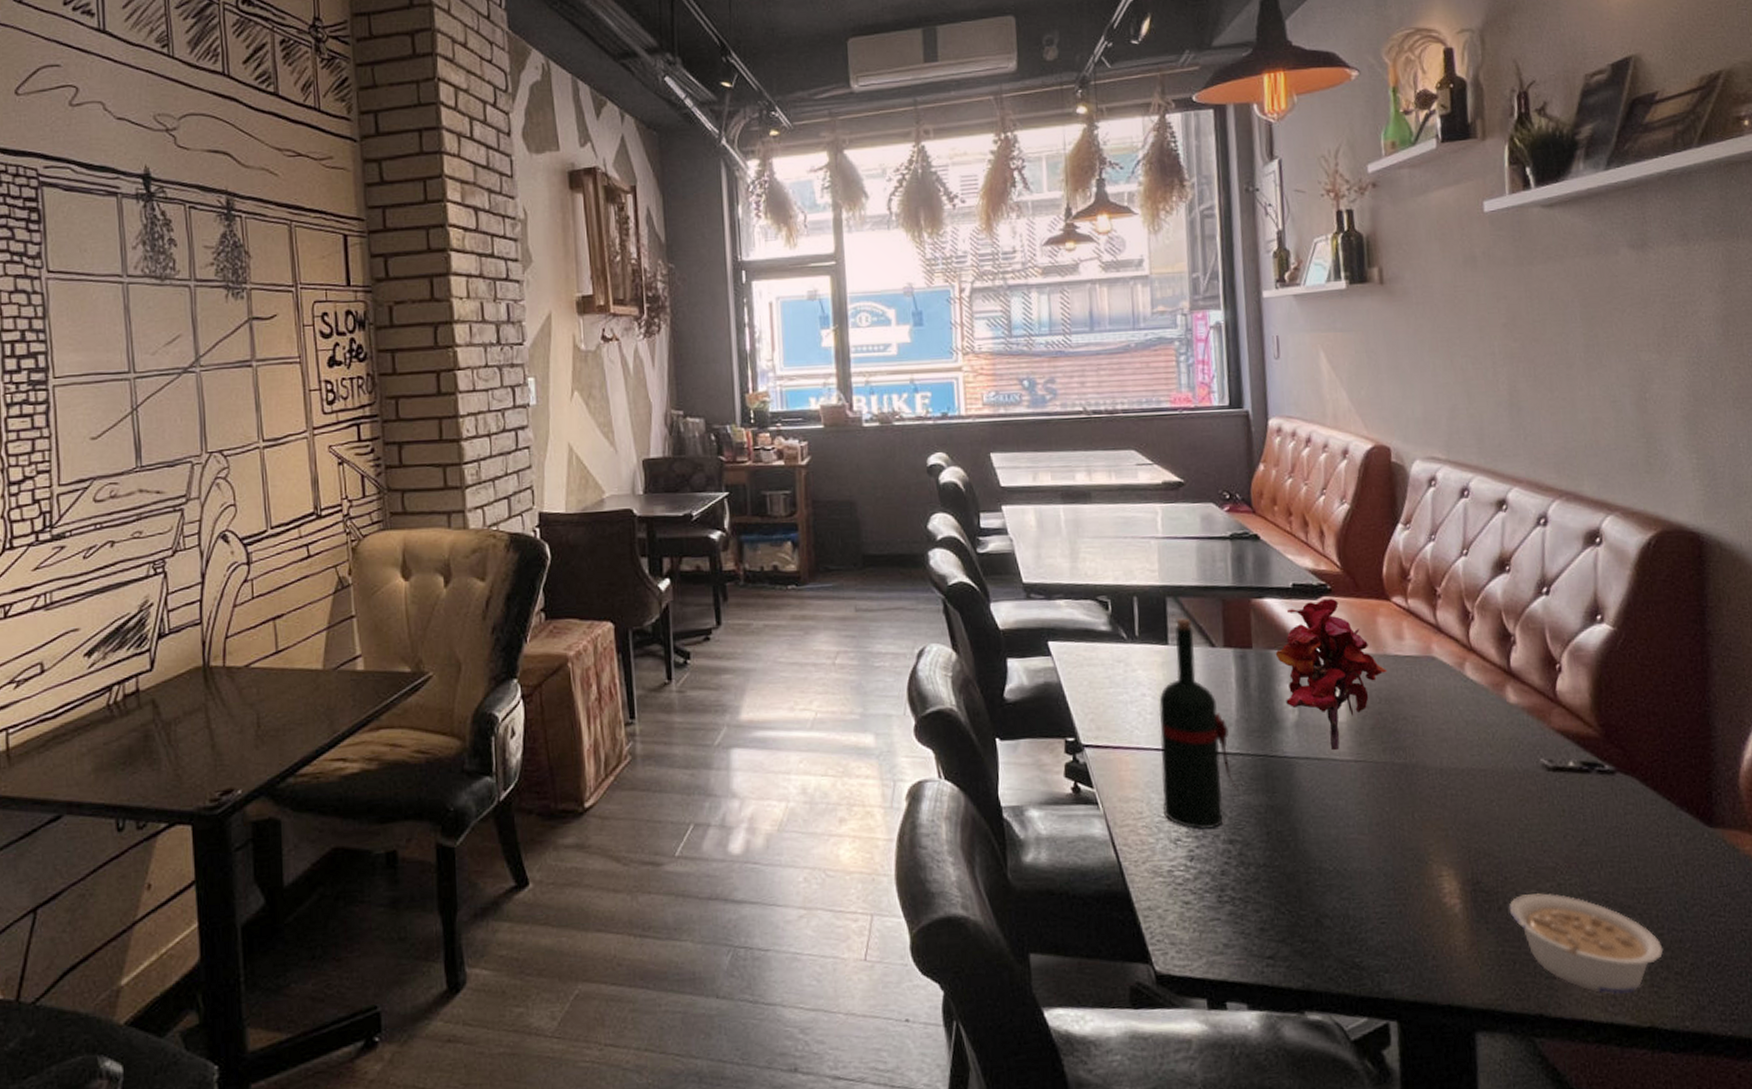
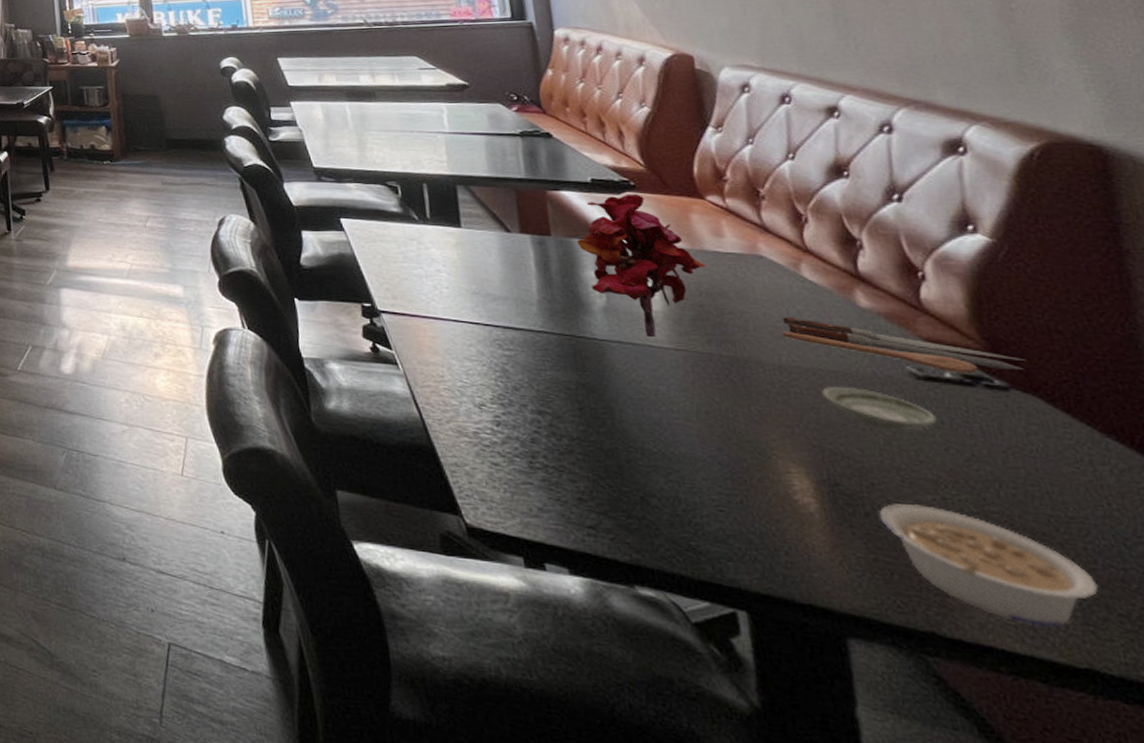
wine bottle: present [1159,618,1239,830] -> none [455,204,545,398]
spoon: none [1445,717,1629,762] -> present [782,316,1025,374]
saucer: none [1473,783,1560,823] -> present [821,386,938,431]

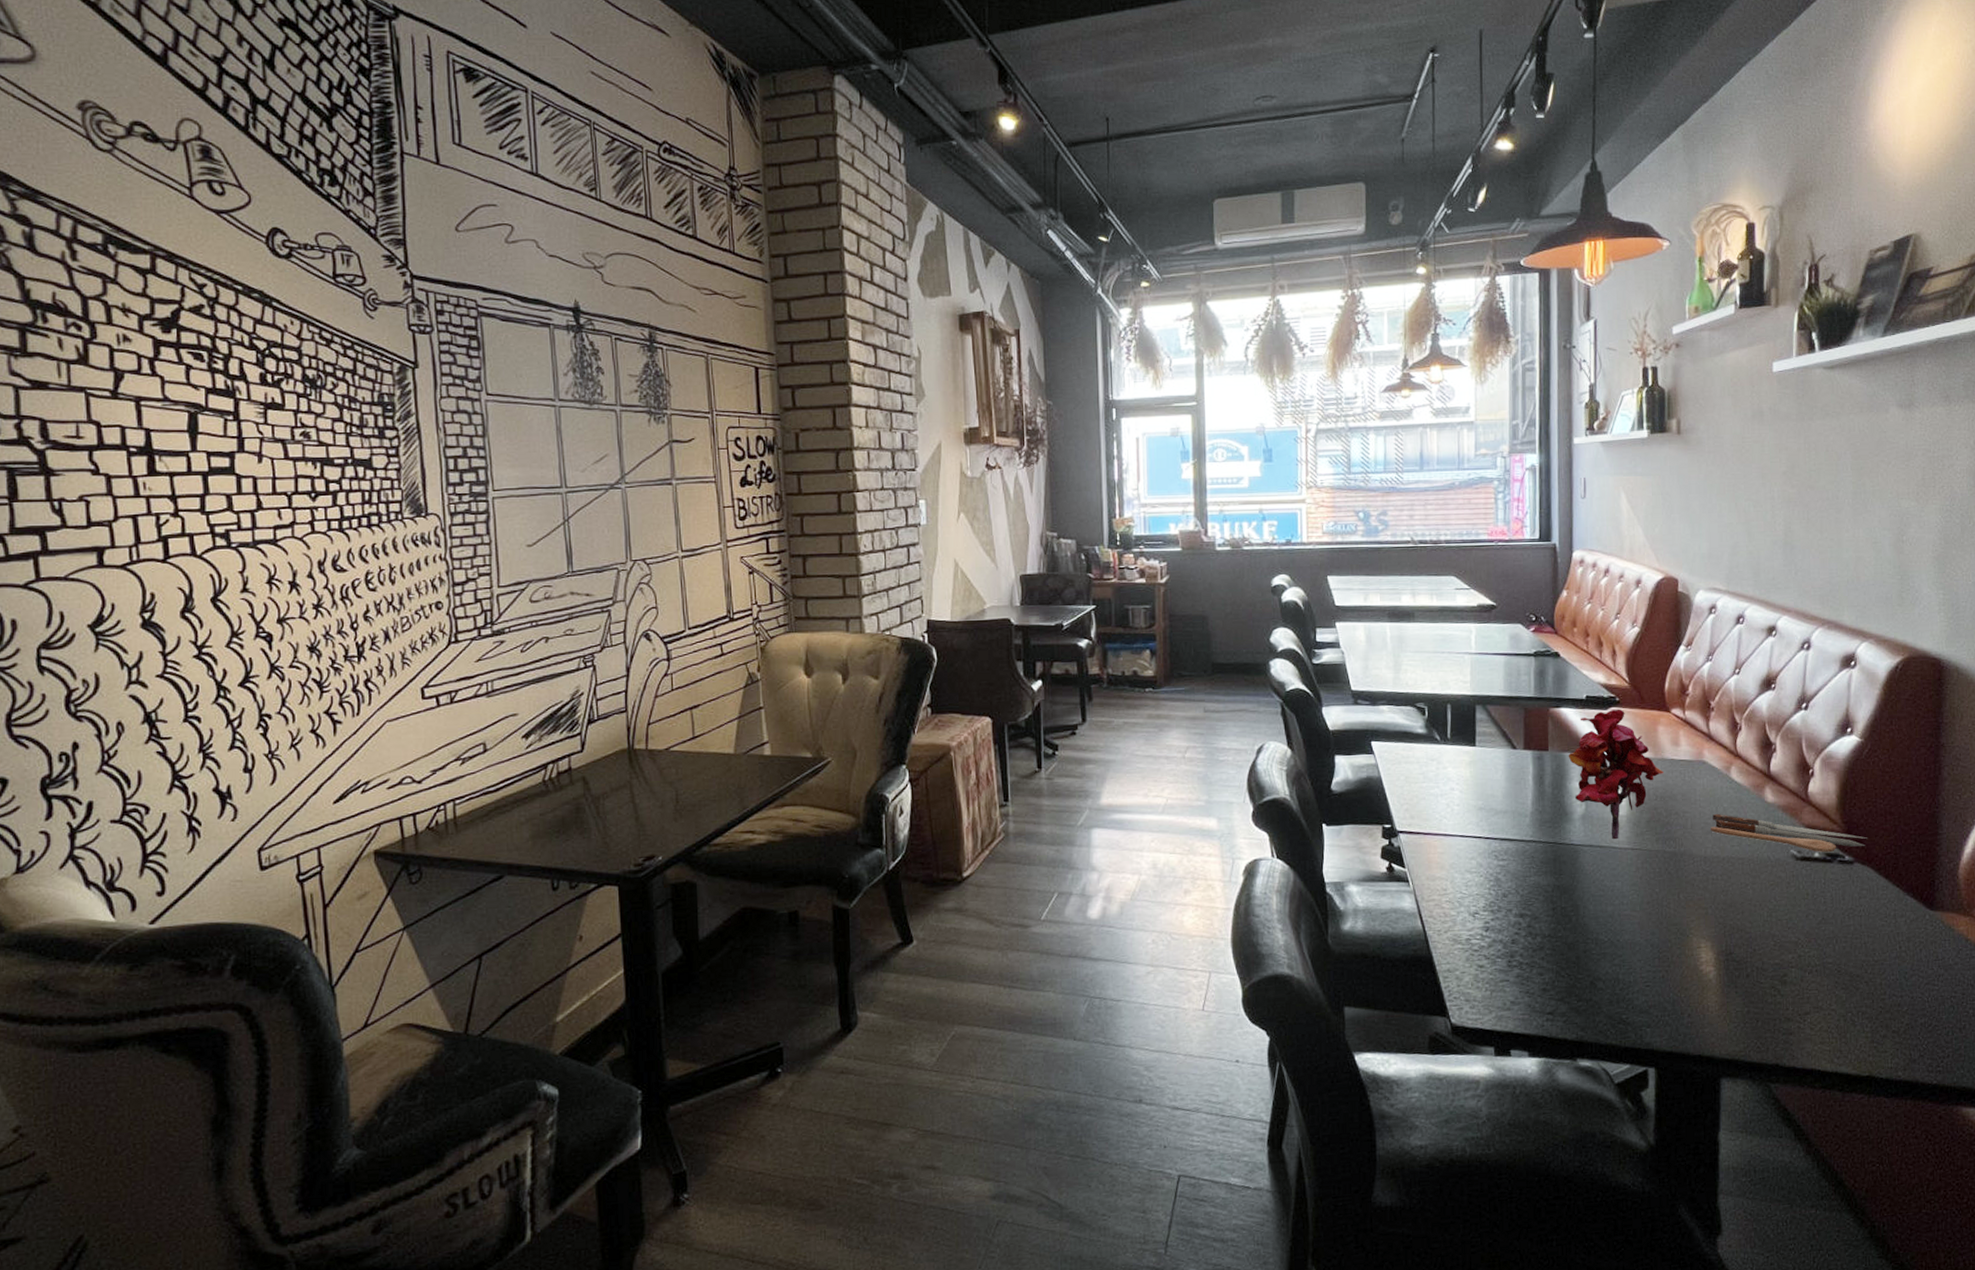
saucer: present [821,386,938,431] -> none [1731,870,1805,904]
legume: present [878,504,1099,628] -> none [1755,963,1884,1049]

